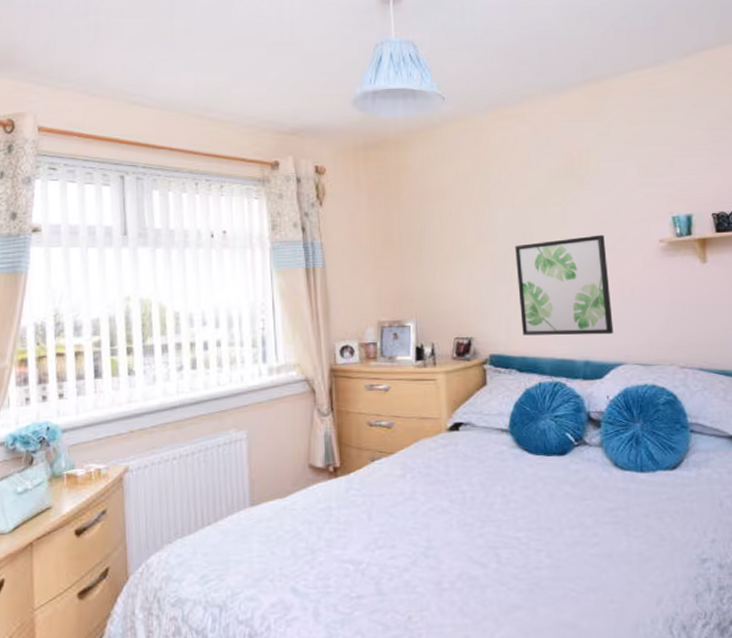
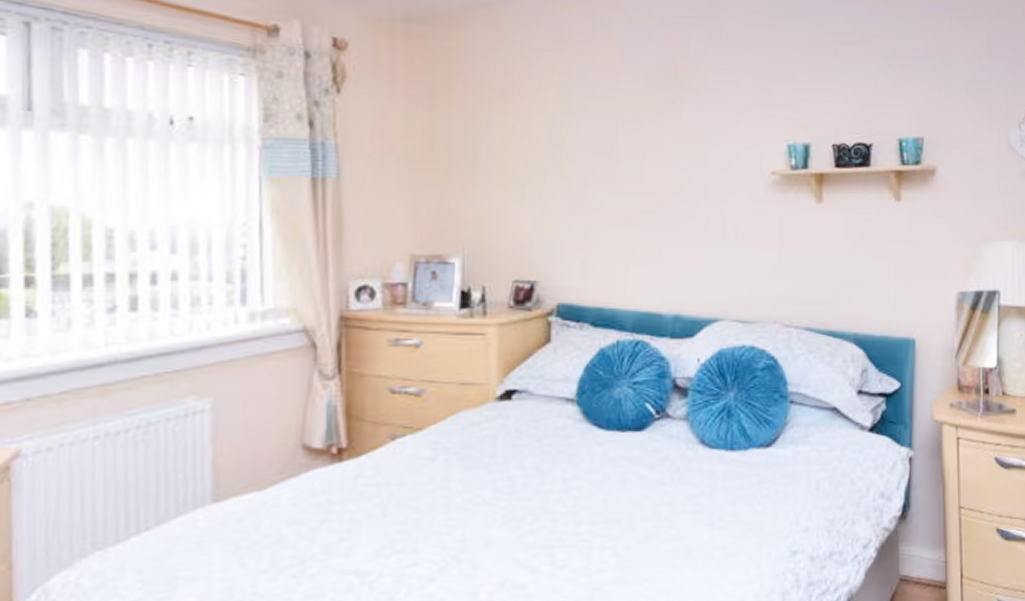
wall art: present [515,235,614,336] -> none [597,160,711,284]

